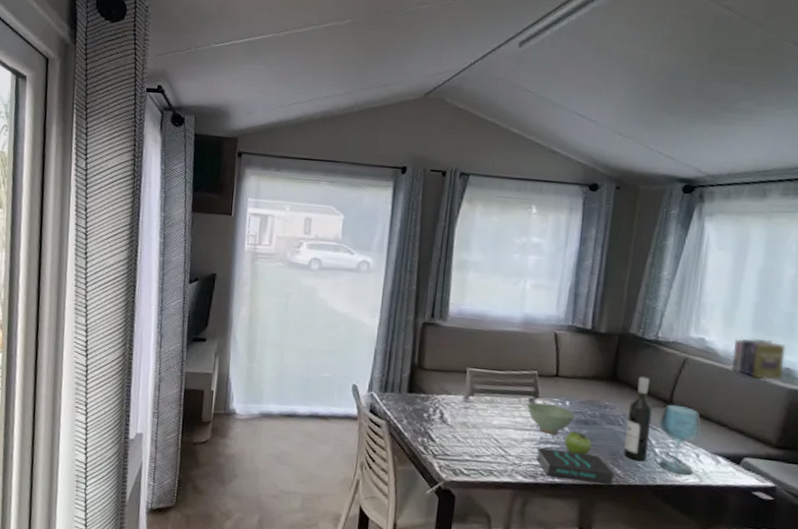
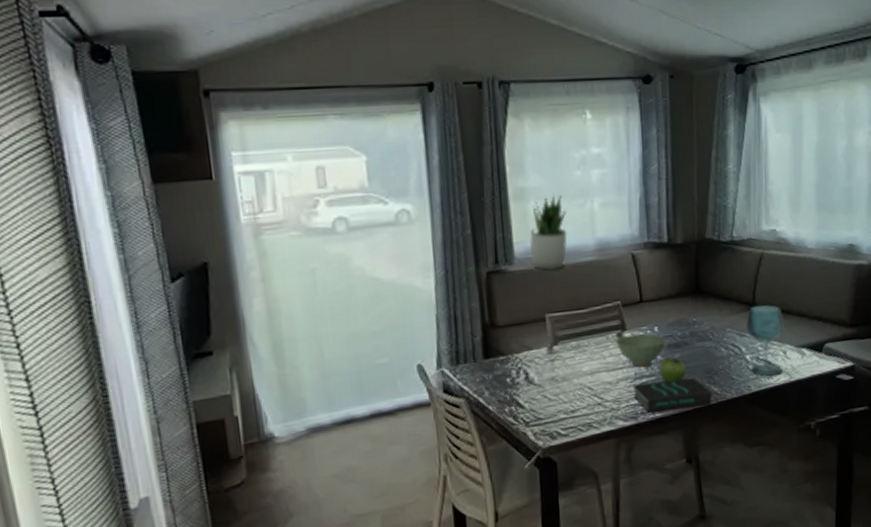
planter: none [461,270,500,333] -> present [529,195,567,271]
bottle: present [624,376,653,462] -> none [716,282,740,373]
books: present [731,338,786,381] -> none [802,219,848,262]

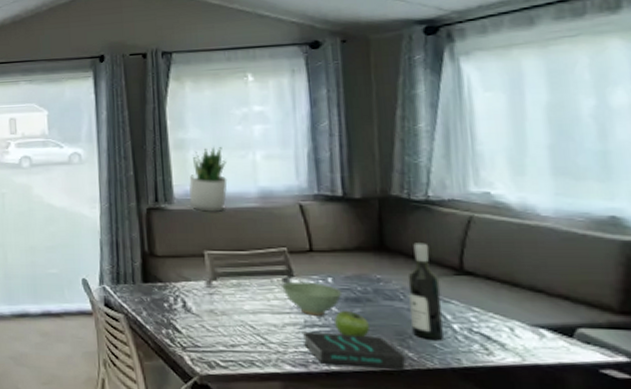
bottle: none [716,282,740,373] -> present [407,243,444,341]
wine glass: present [746,304,786,376] -> none [451,271,512,355]

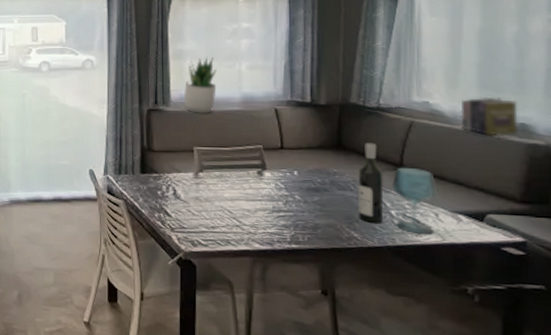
bowl: present [282,281,343,316] -> none [256,174,305,203]
book: present [301,331,406,369] -> none [270,215,351,247]
fruit: present [335,311,371,338] -> none [297,199,326,221]
wine glass: none [451,271,512,355] -> present [392,167,438,235]
books: none [531,185,609,233] -> present [460,97,518,137]

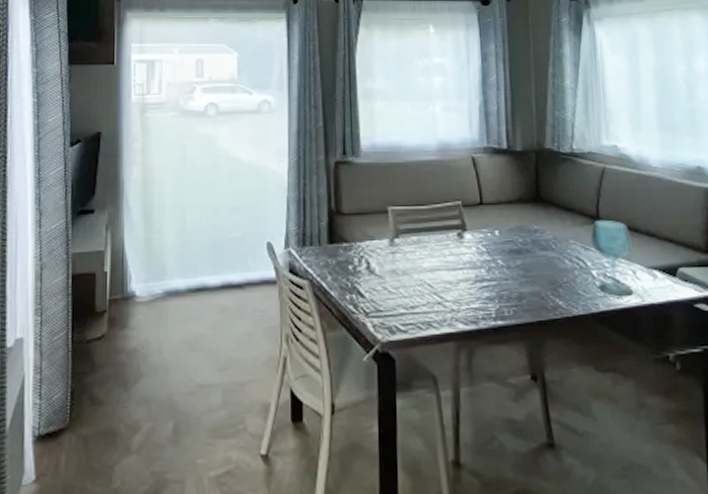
planter: present [183,57,217,114] -> none [375,97,410,165]
bottle: present [358,143,384,224] -> none [558,193,585,288]
books: present [460,97,518,137] -> none [645,139,697,181]

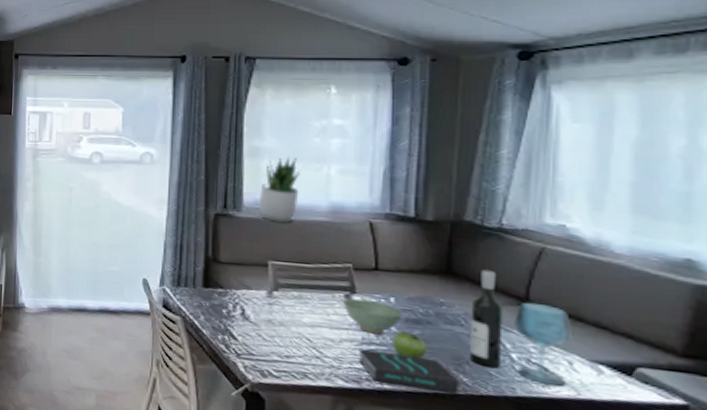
planter: none [375,97,410,165] -> present [258,157,300,223]
bowl: none [456,235,507,270] -> present [343,298,404,335]
book: none [473,286,557,319] -> present [358,348,459,394]
fruit: none [500,263,529,290] -> present [393,331,428,359]
bottle: none [558,193,585,288] -> present [470,269,503,369]

